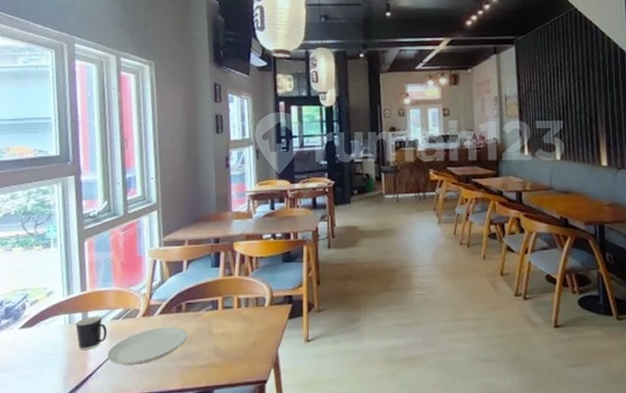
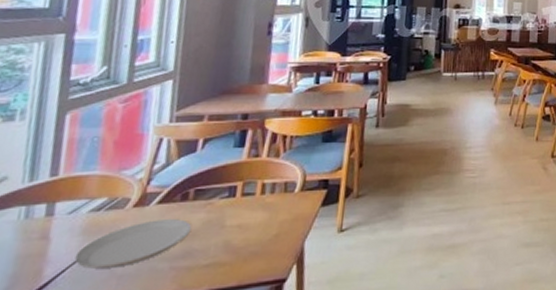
mug: present [76,316,108,351] -> none [33,207,81,253]

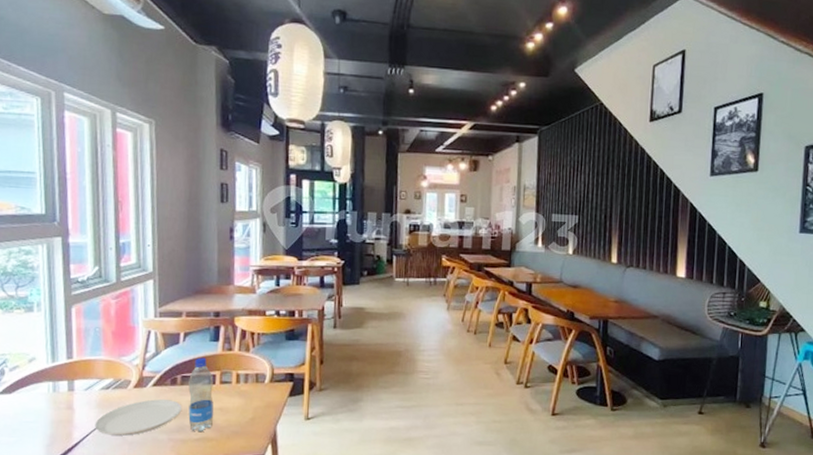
bottle: none [198,166,234,257] -> present [188,357,214,433]

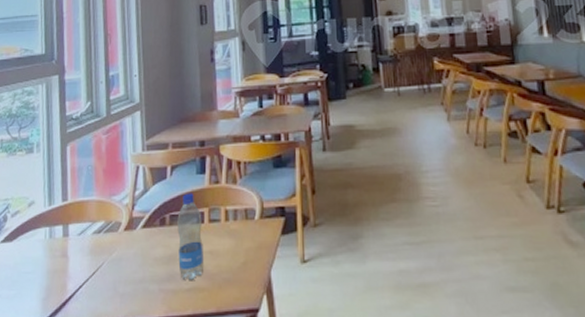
plate: present [95,399,182,436] -> none [87,243,172,287]

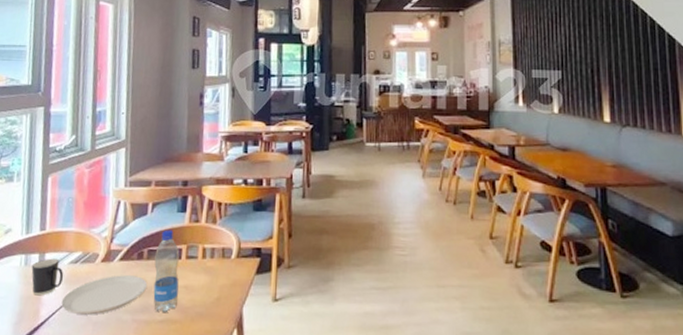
mug: none [56,229,88,269] -> present [31,258,64,296]
plate: none [87,243,172,287] -> present [61,275,148,315]

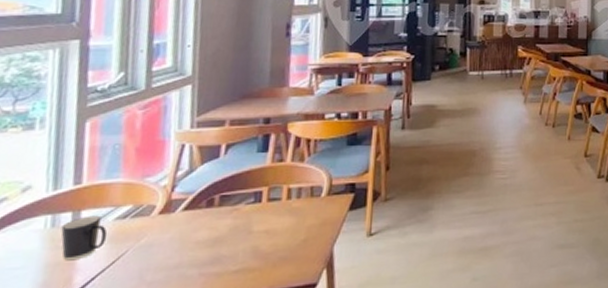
plate: present [61,275,148,315] -> none [103,225,219,276]
bottle: present [153,229,180,313] -> none [226,172,259,262]

